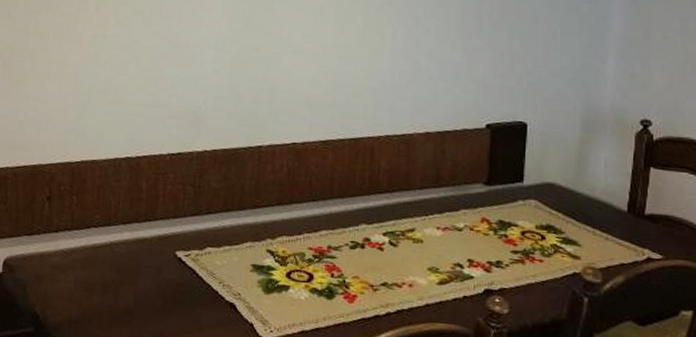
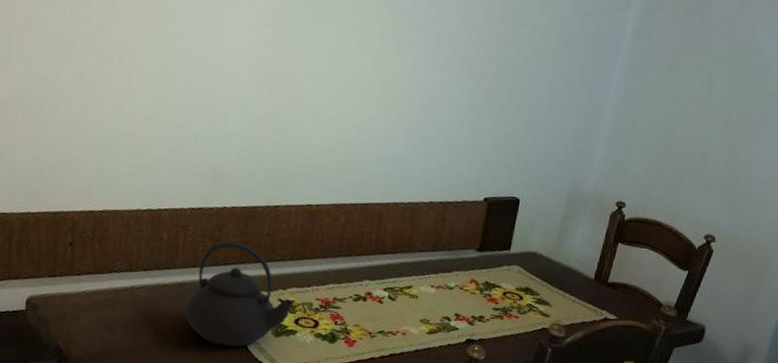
teapot: none [167,188,285,308] -> present [184,242,295,348]

